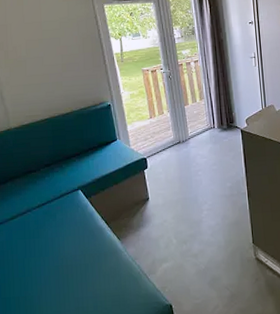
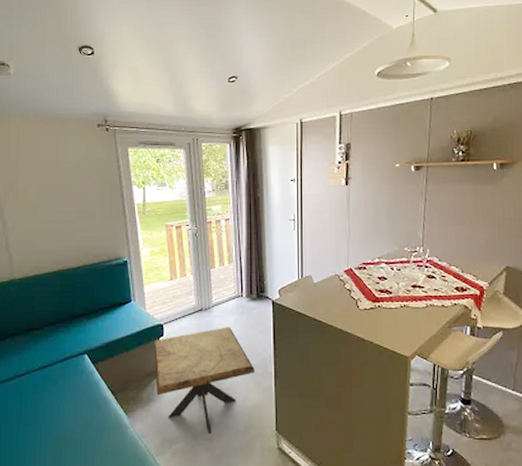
side table: none [138,155,230,251] -> present [153,327,254,434]

